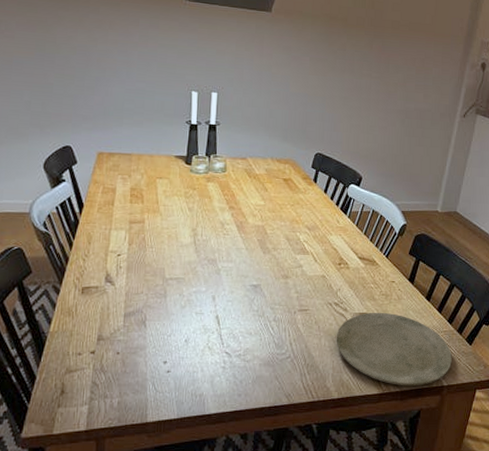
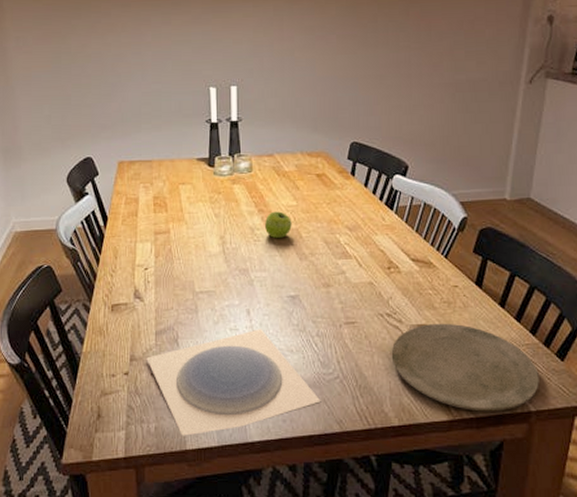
plate: none [113,313,273,410] -> present [146,329,321,436]
fruit: none [234,209,259,234] -> present [265,211,292,239]

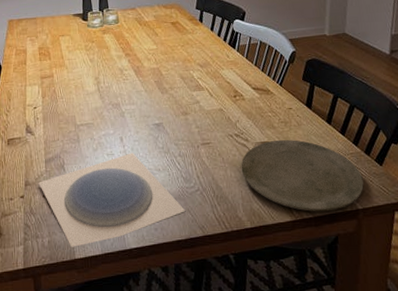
fruit: present [265,211,292,239] -> none [131,54,154,77]

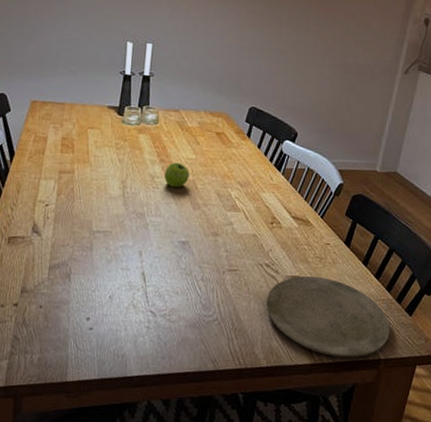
plate: present [38,153,186,247] -> none [37,270,199,368]
fruit: none [131,54,154,77] -> present [164,162,190,188]

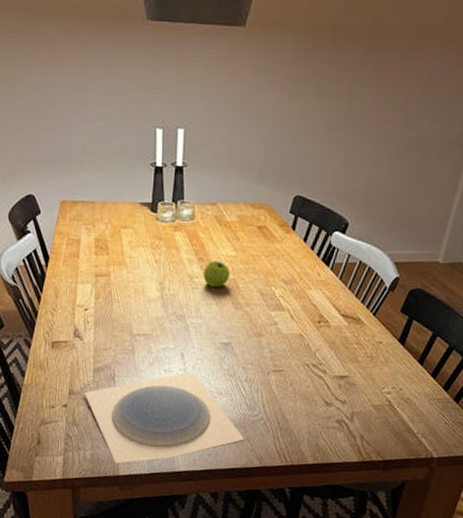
plate: none [37,270,199,368] -> present [84,371,245,464]
plate: present [266,275,390,358] -> none [312,375,446,456]

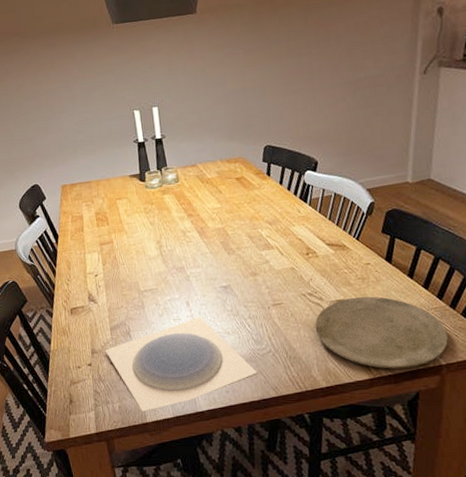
fruit: present [204,261,230,288] -> none [195,214,219,239]
plate: none [312,375,446,456] -> present [315,296,448,369]

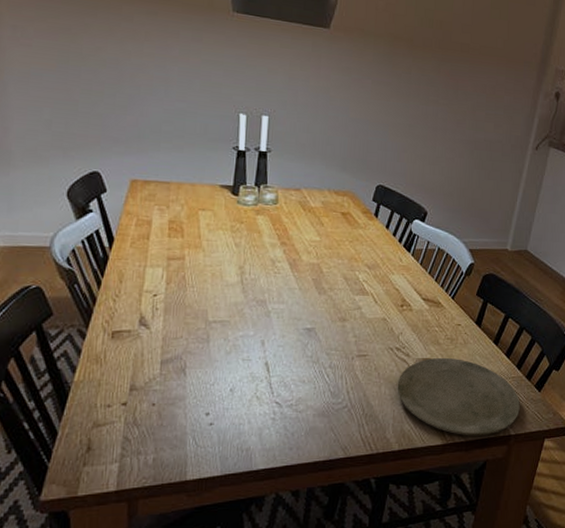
plate: present [105,317,258,412] -> none [148,360,329,467]

